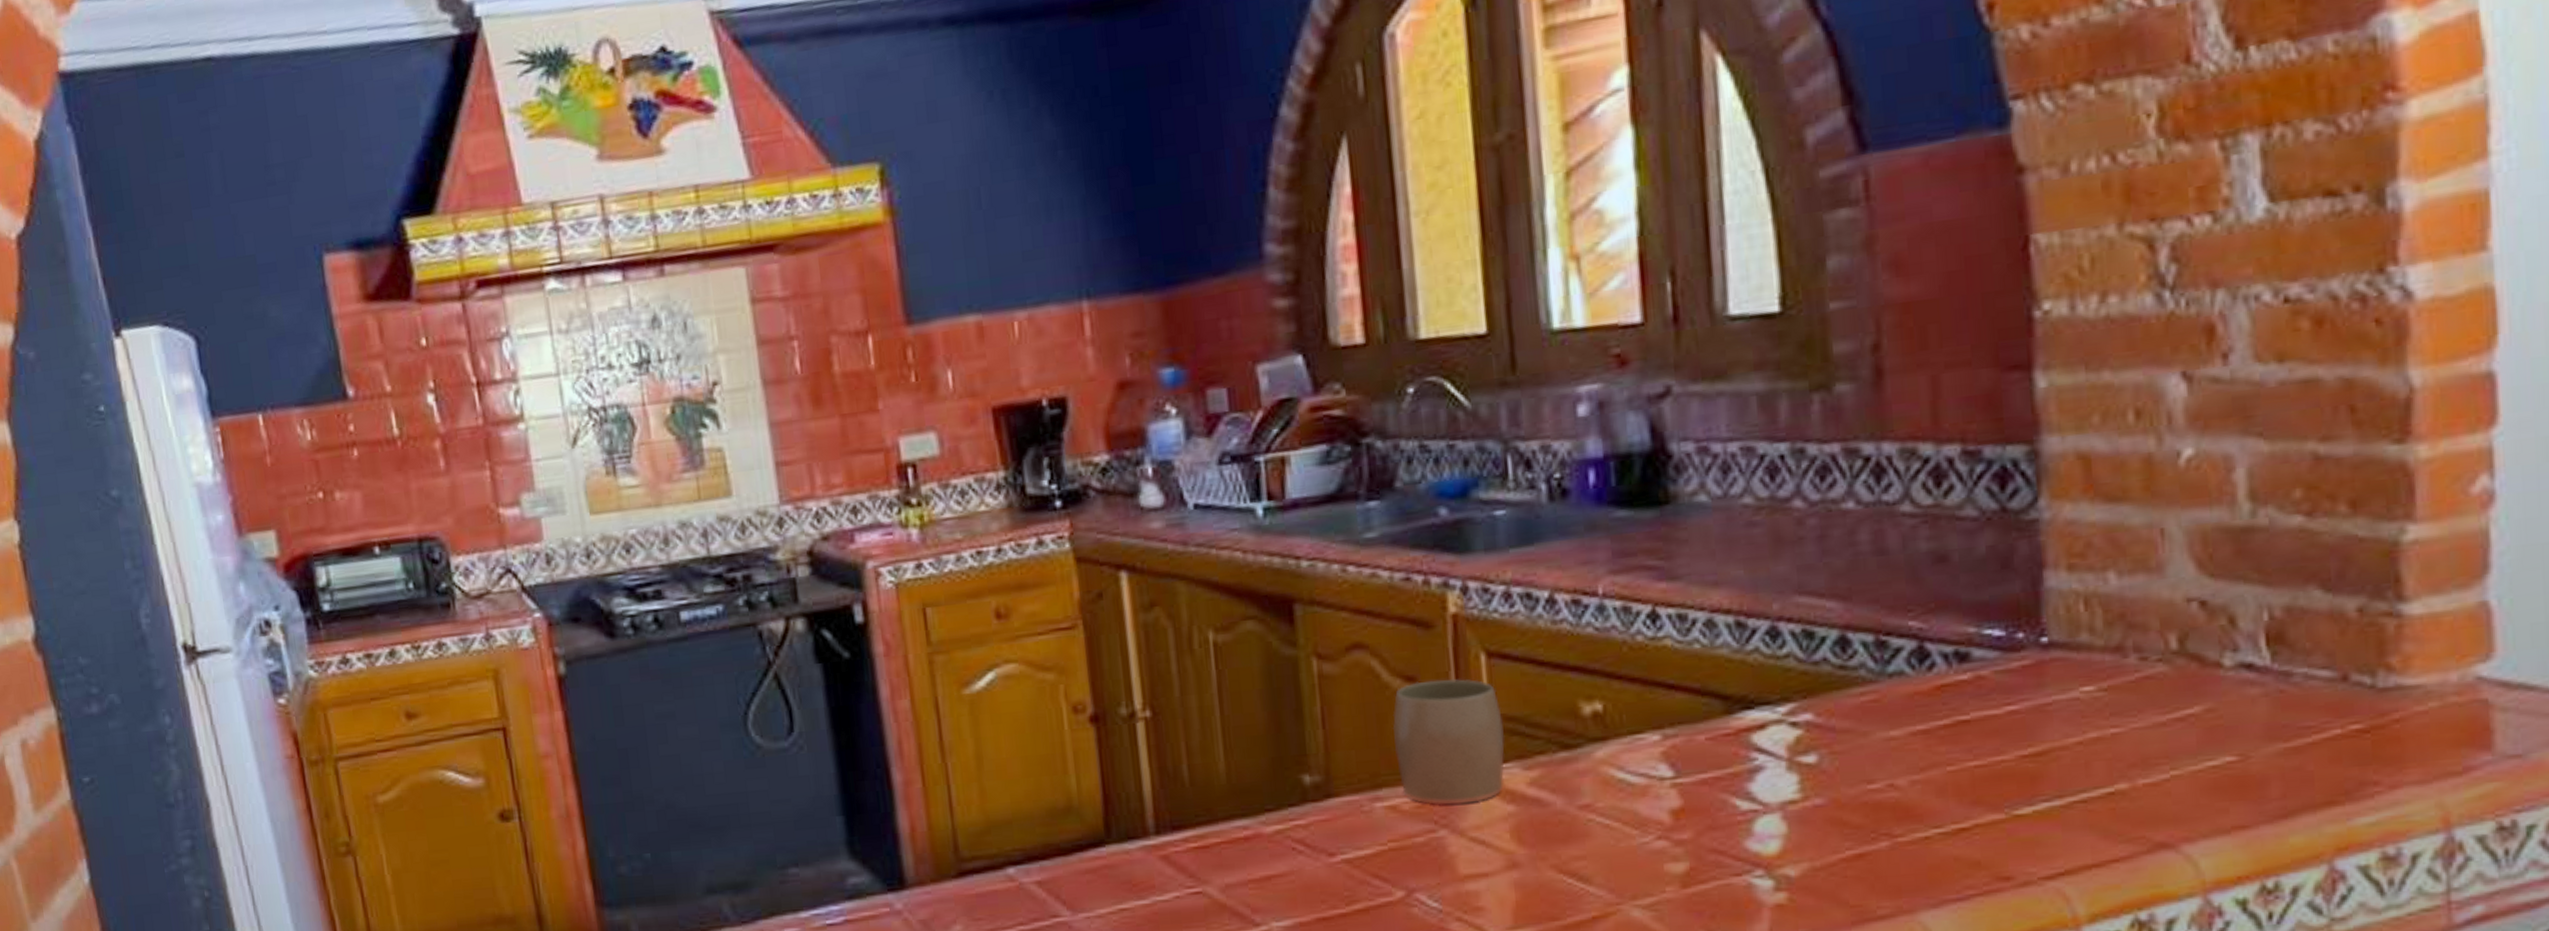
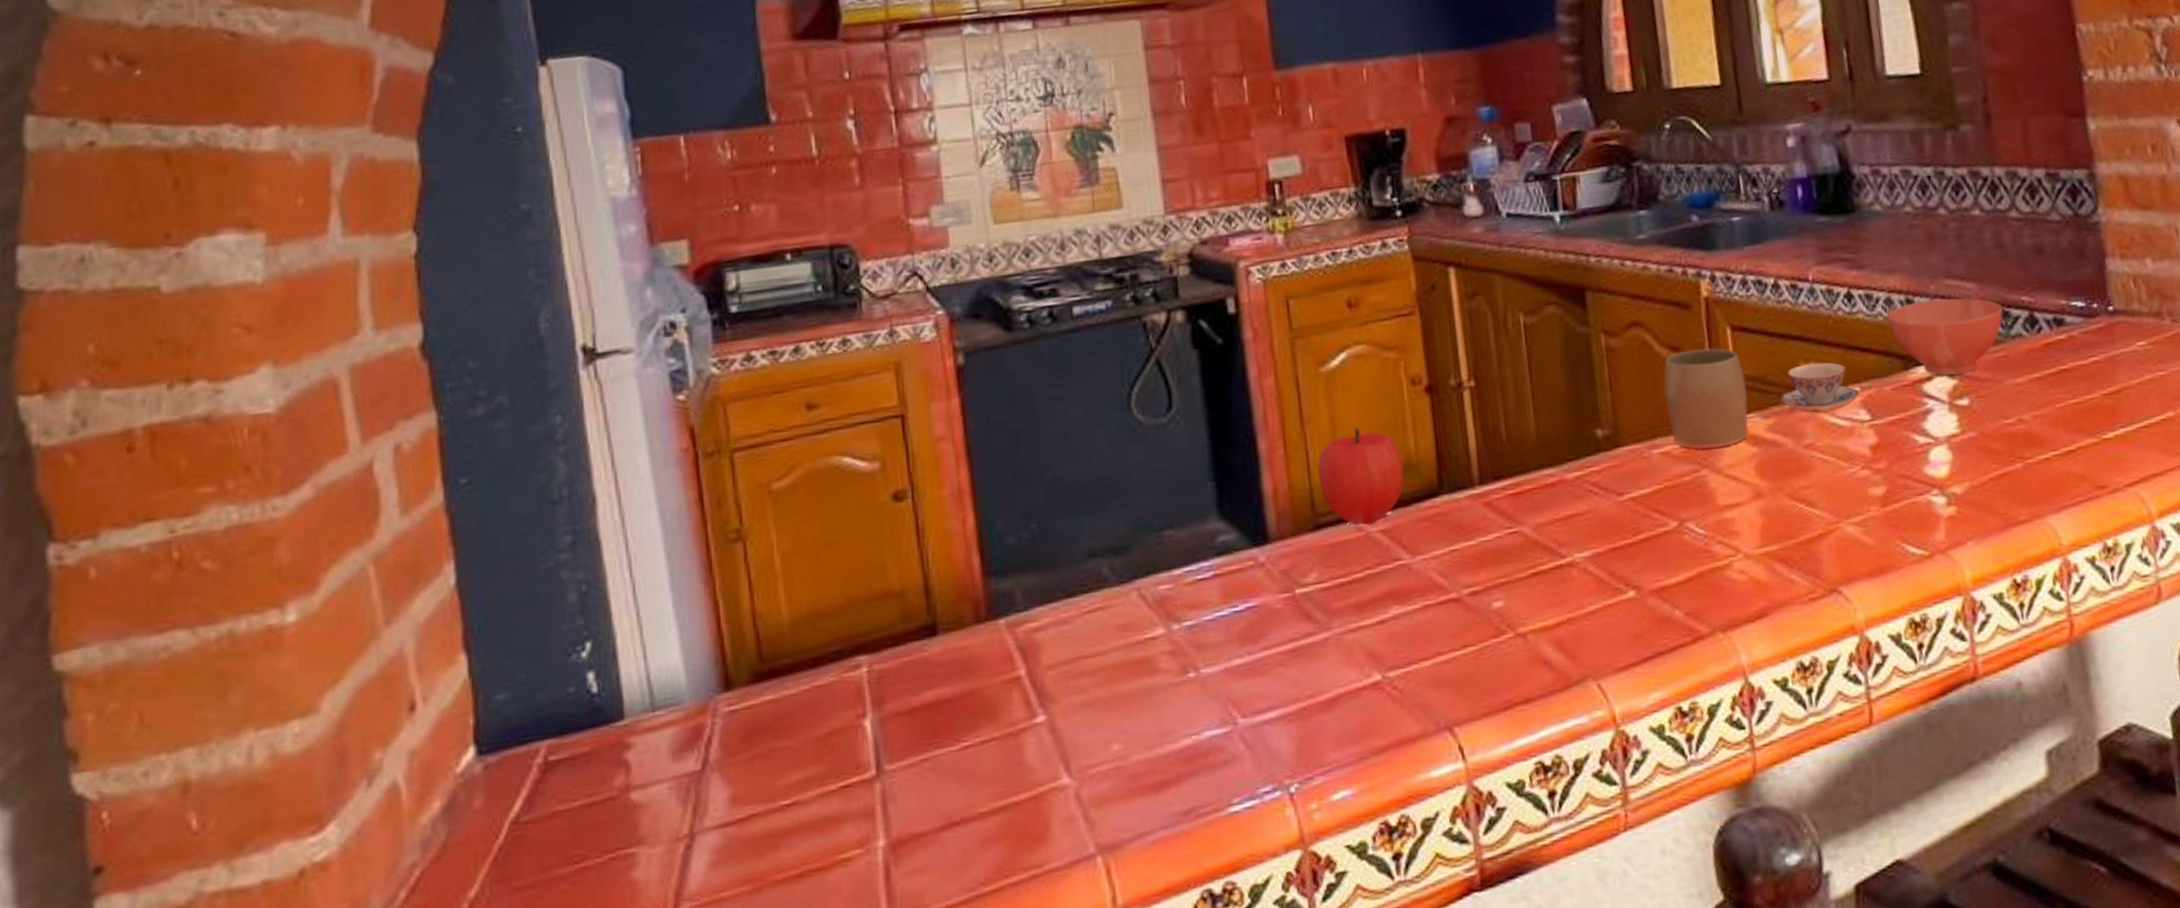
fruit: none [961,761,1064,875] -> present [1318,428,1404,526]
teacup: none [1549,701,1660,766] -> present [1780,362,1859,413]
bowl: none [1705,621,1879,724] -> present [1886,297,2004,376]

